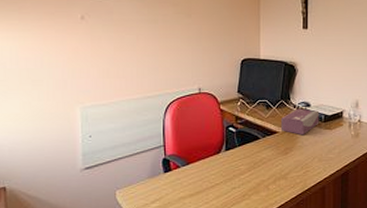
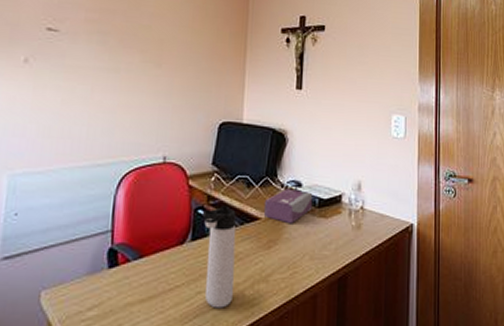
thermos bottle: none [232,123,261,199] -> present [201,205,237,309]

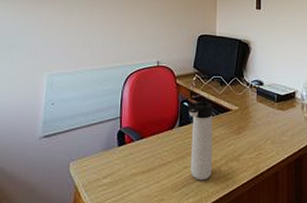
tissue box: present [263,188,313,224] -> none [233,86,272,115]

